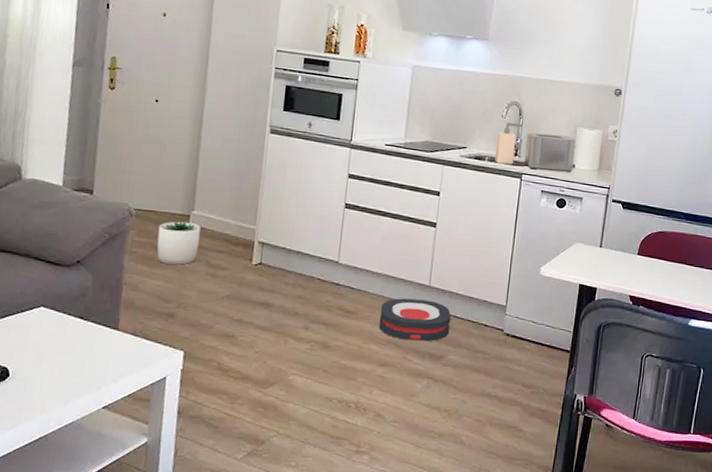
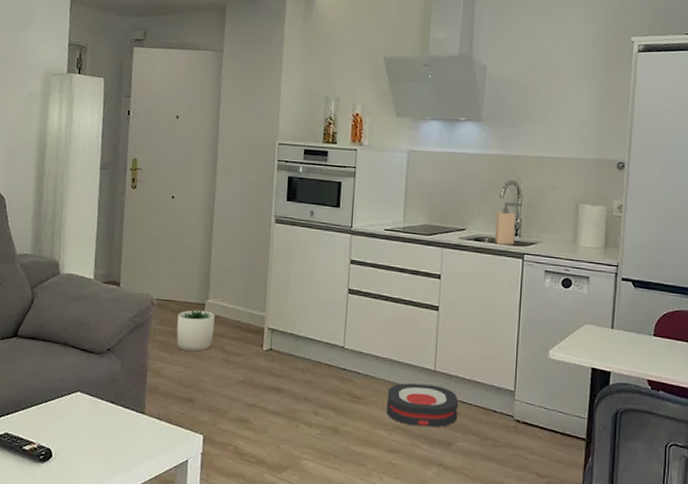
toaster: present [524,132,577,173] -> none [525,211,580,251]

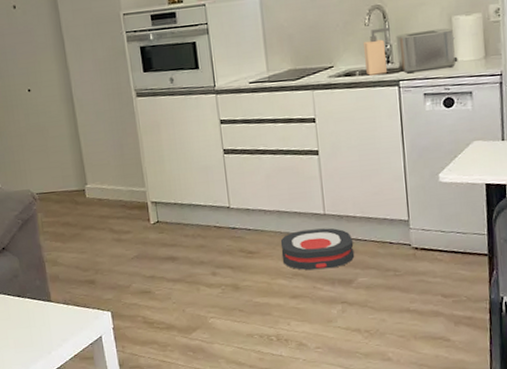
planter: present [176,309,215,352] -> none [61,196,100,237]
toaster: none [525,211,580,251] -> present [396,28,458,74]

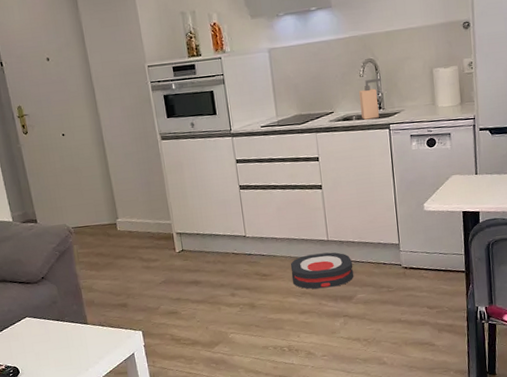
toaster: present [396,28,458,74] -> none [386,78,439,118]

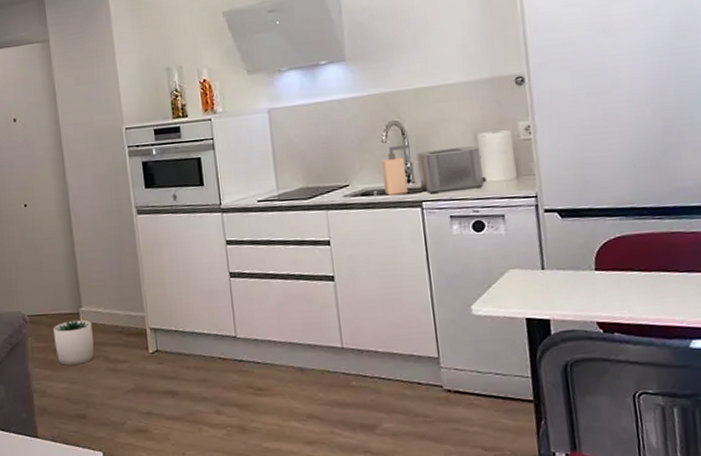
planter: none [95,229,131,266] -> present [53,319,94,365]
robot vacuum: present [290,252,354,290] -> none [292,363,378,413]
toaster: none [386,78,439,118] -> present [416,145,487,194]

